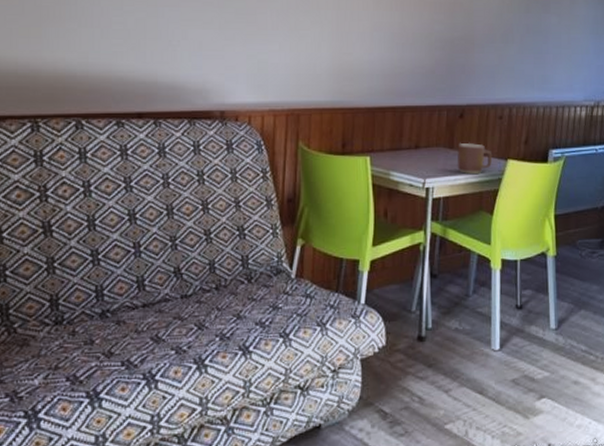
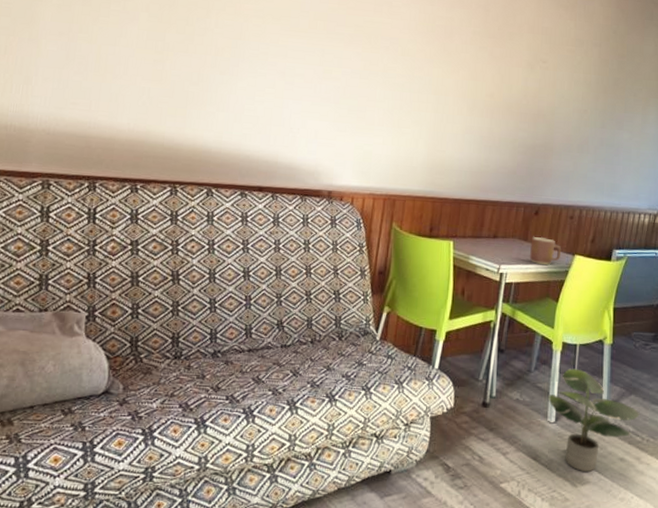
potted plant: none [490,287,592,402] -> present [548,368,640,473]

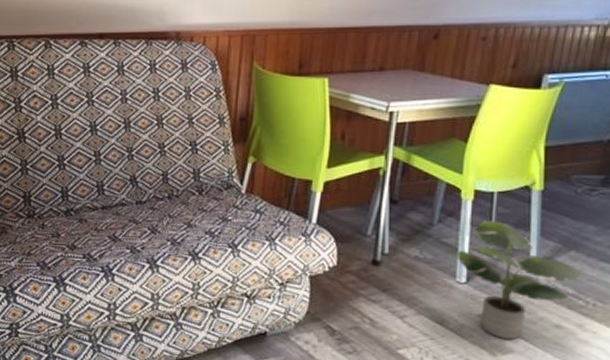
mug: present [529,237,562,266] -> none [427,66,471,100]

